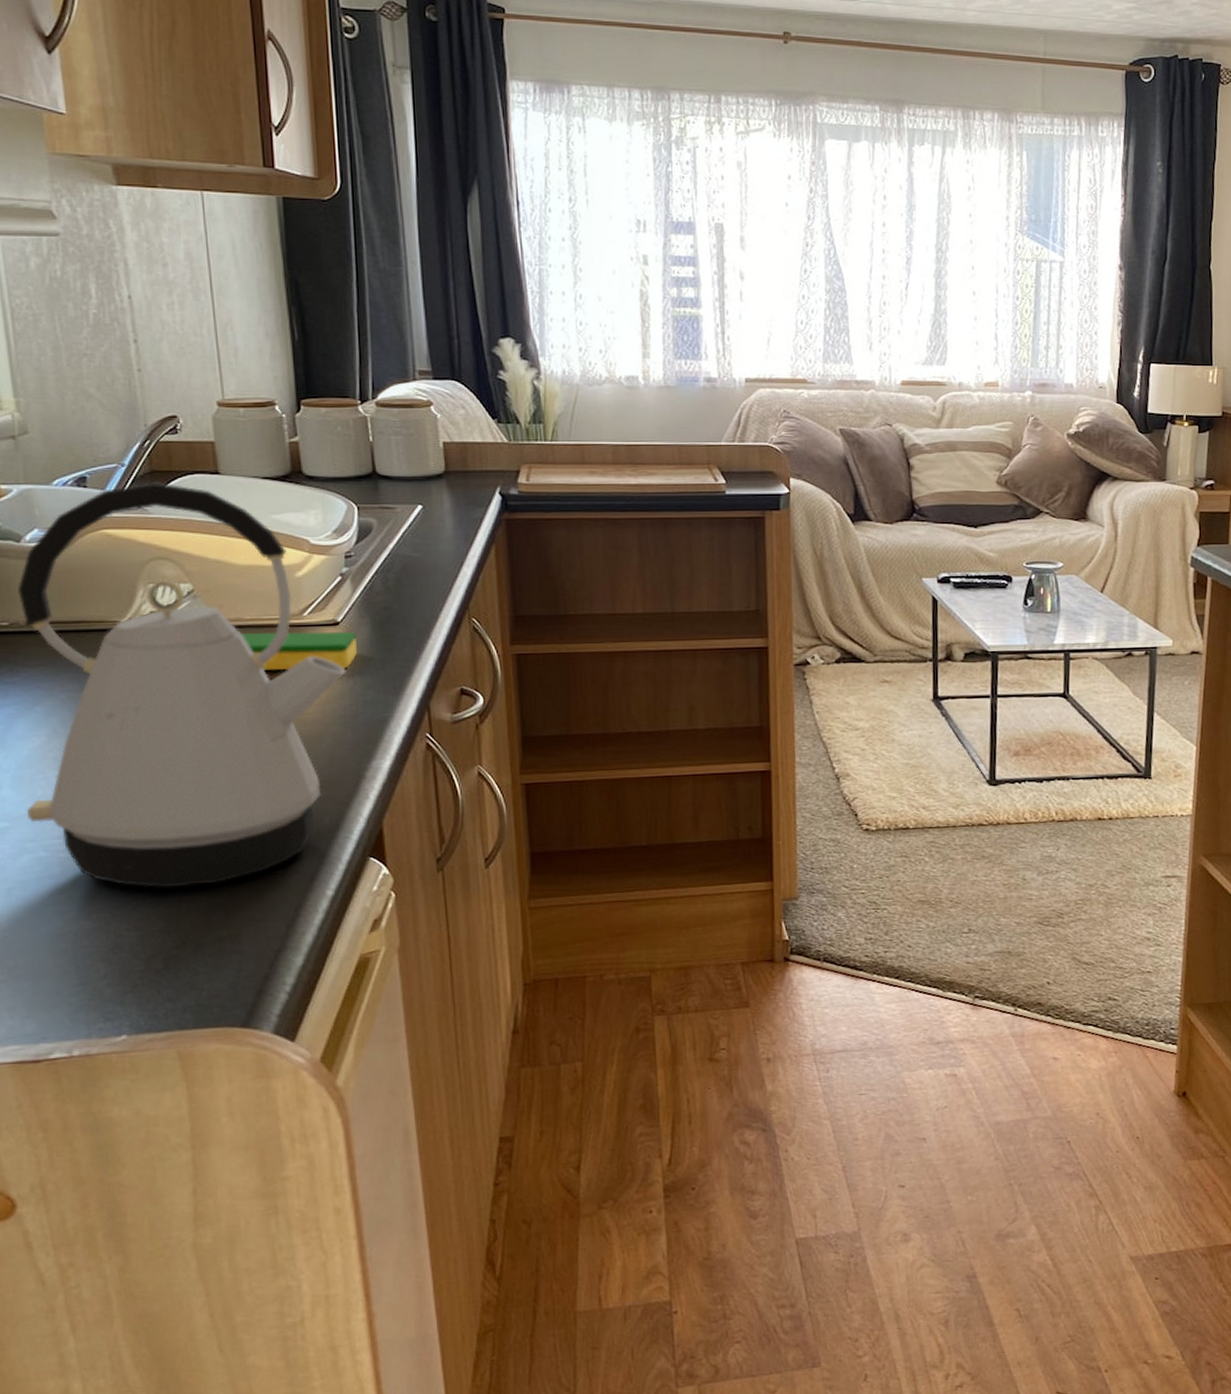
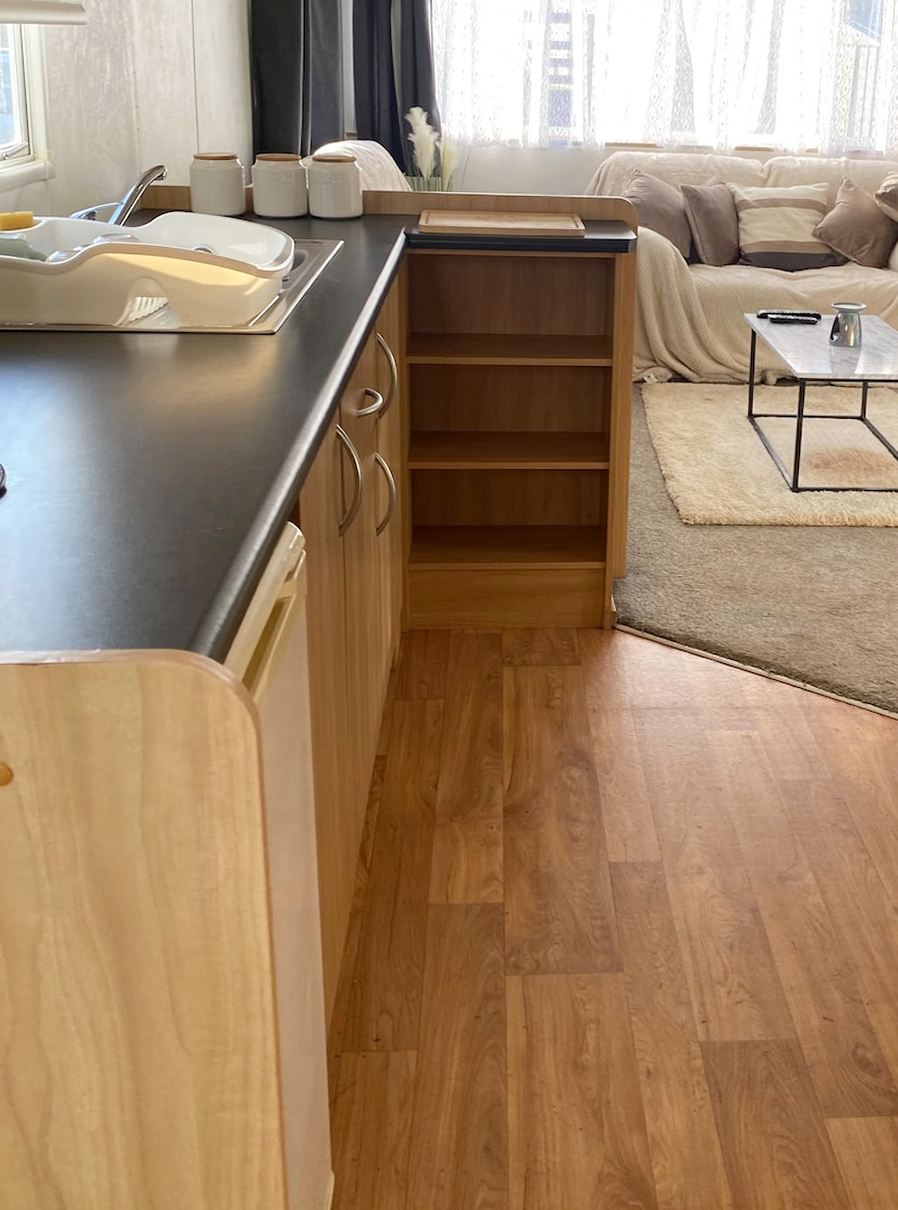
kettle: present [18,482,347,889] -> none [38,217,279,536]
dish sponge: present [240,632,357,670] -> none [201,338,287,370]

